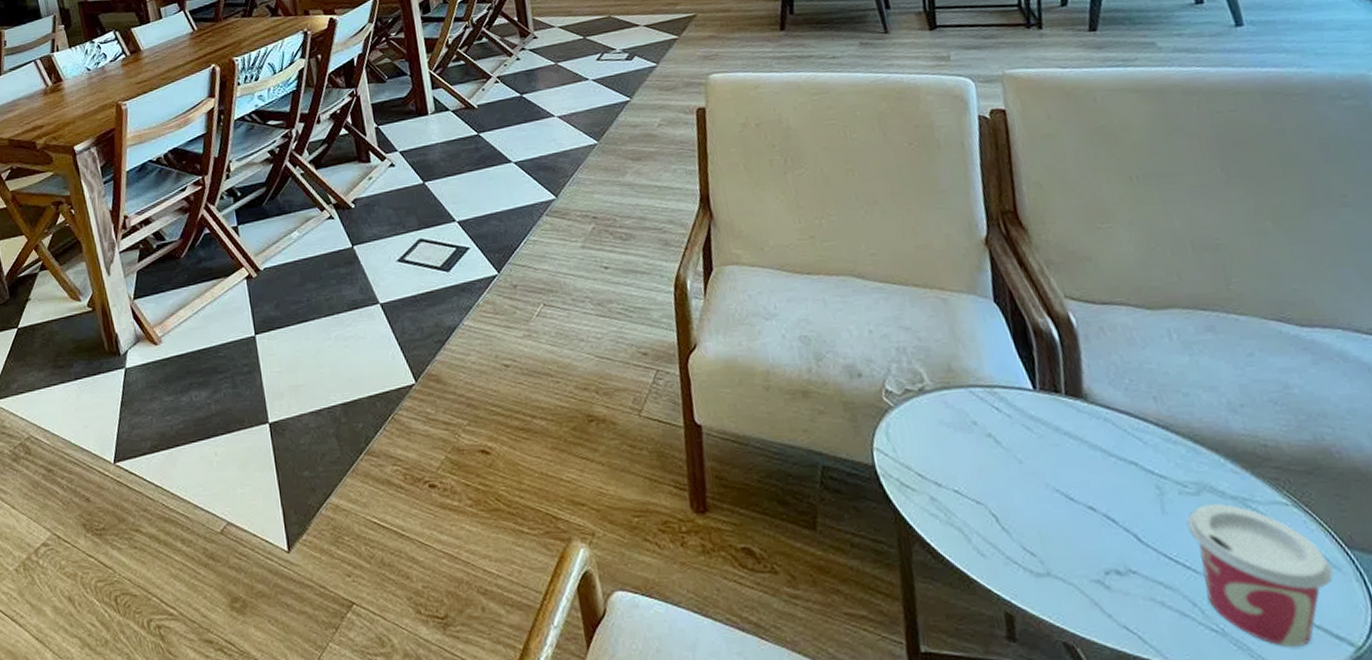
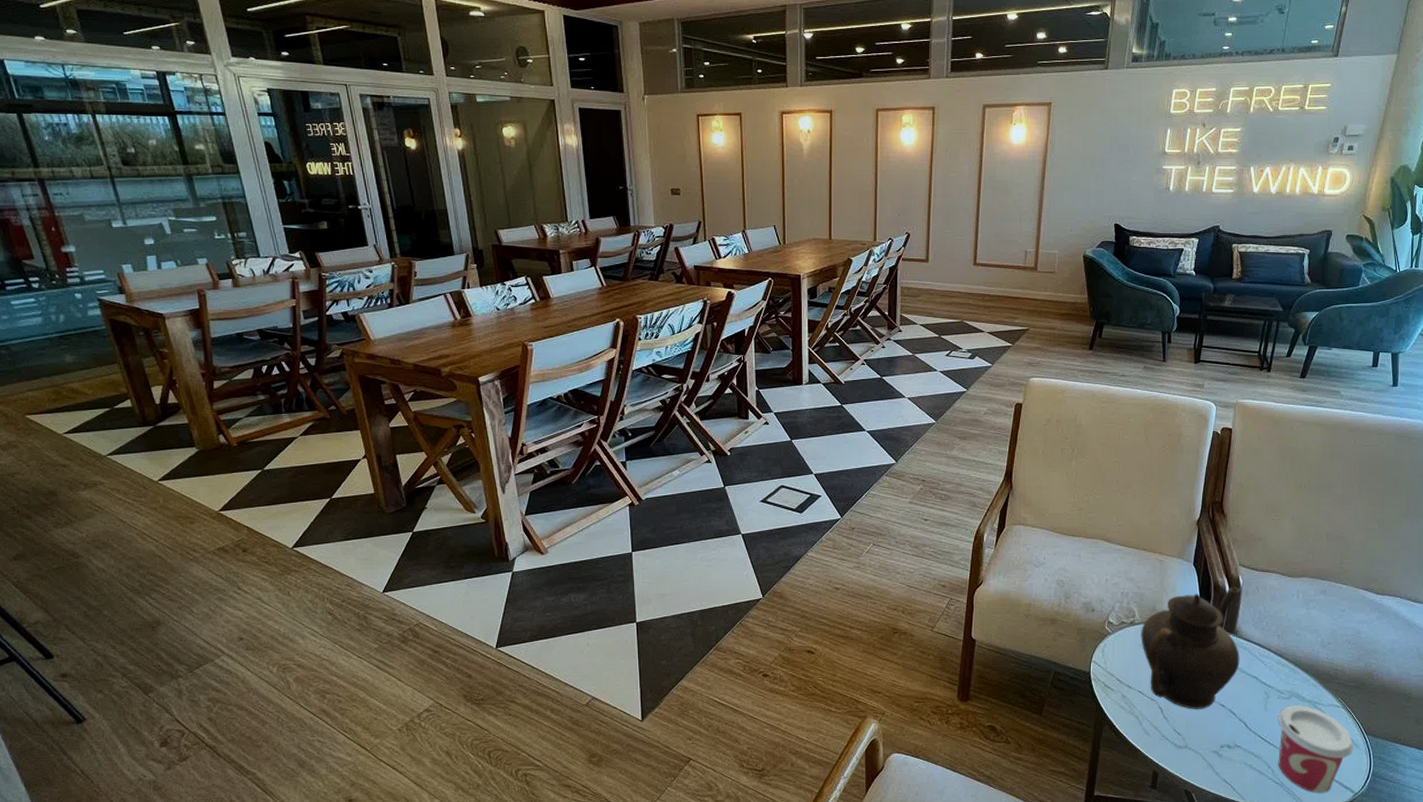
teapot: none [937,330,1103,516] -> present [1141,588,1241,709]

